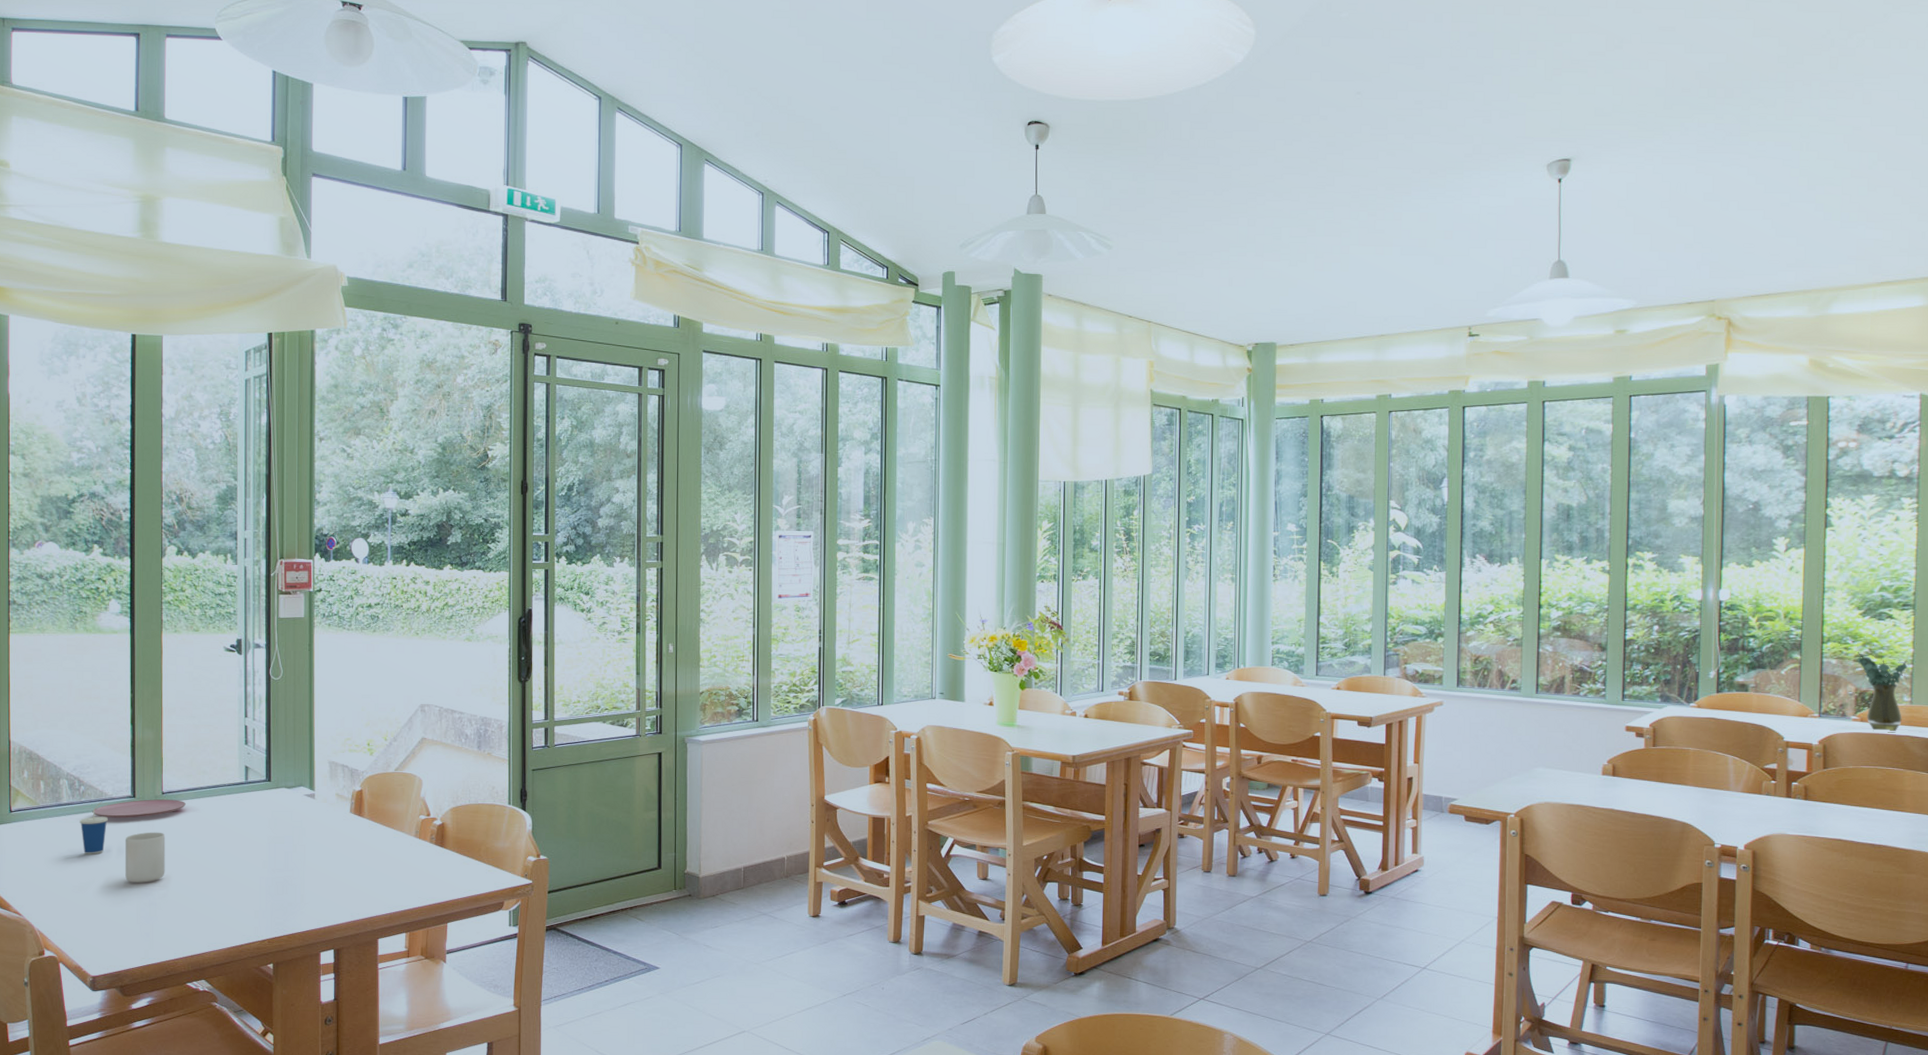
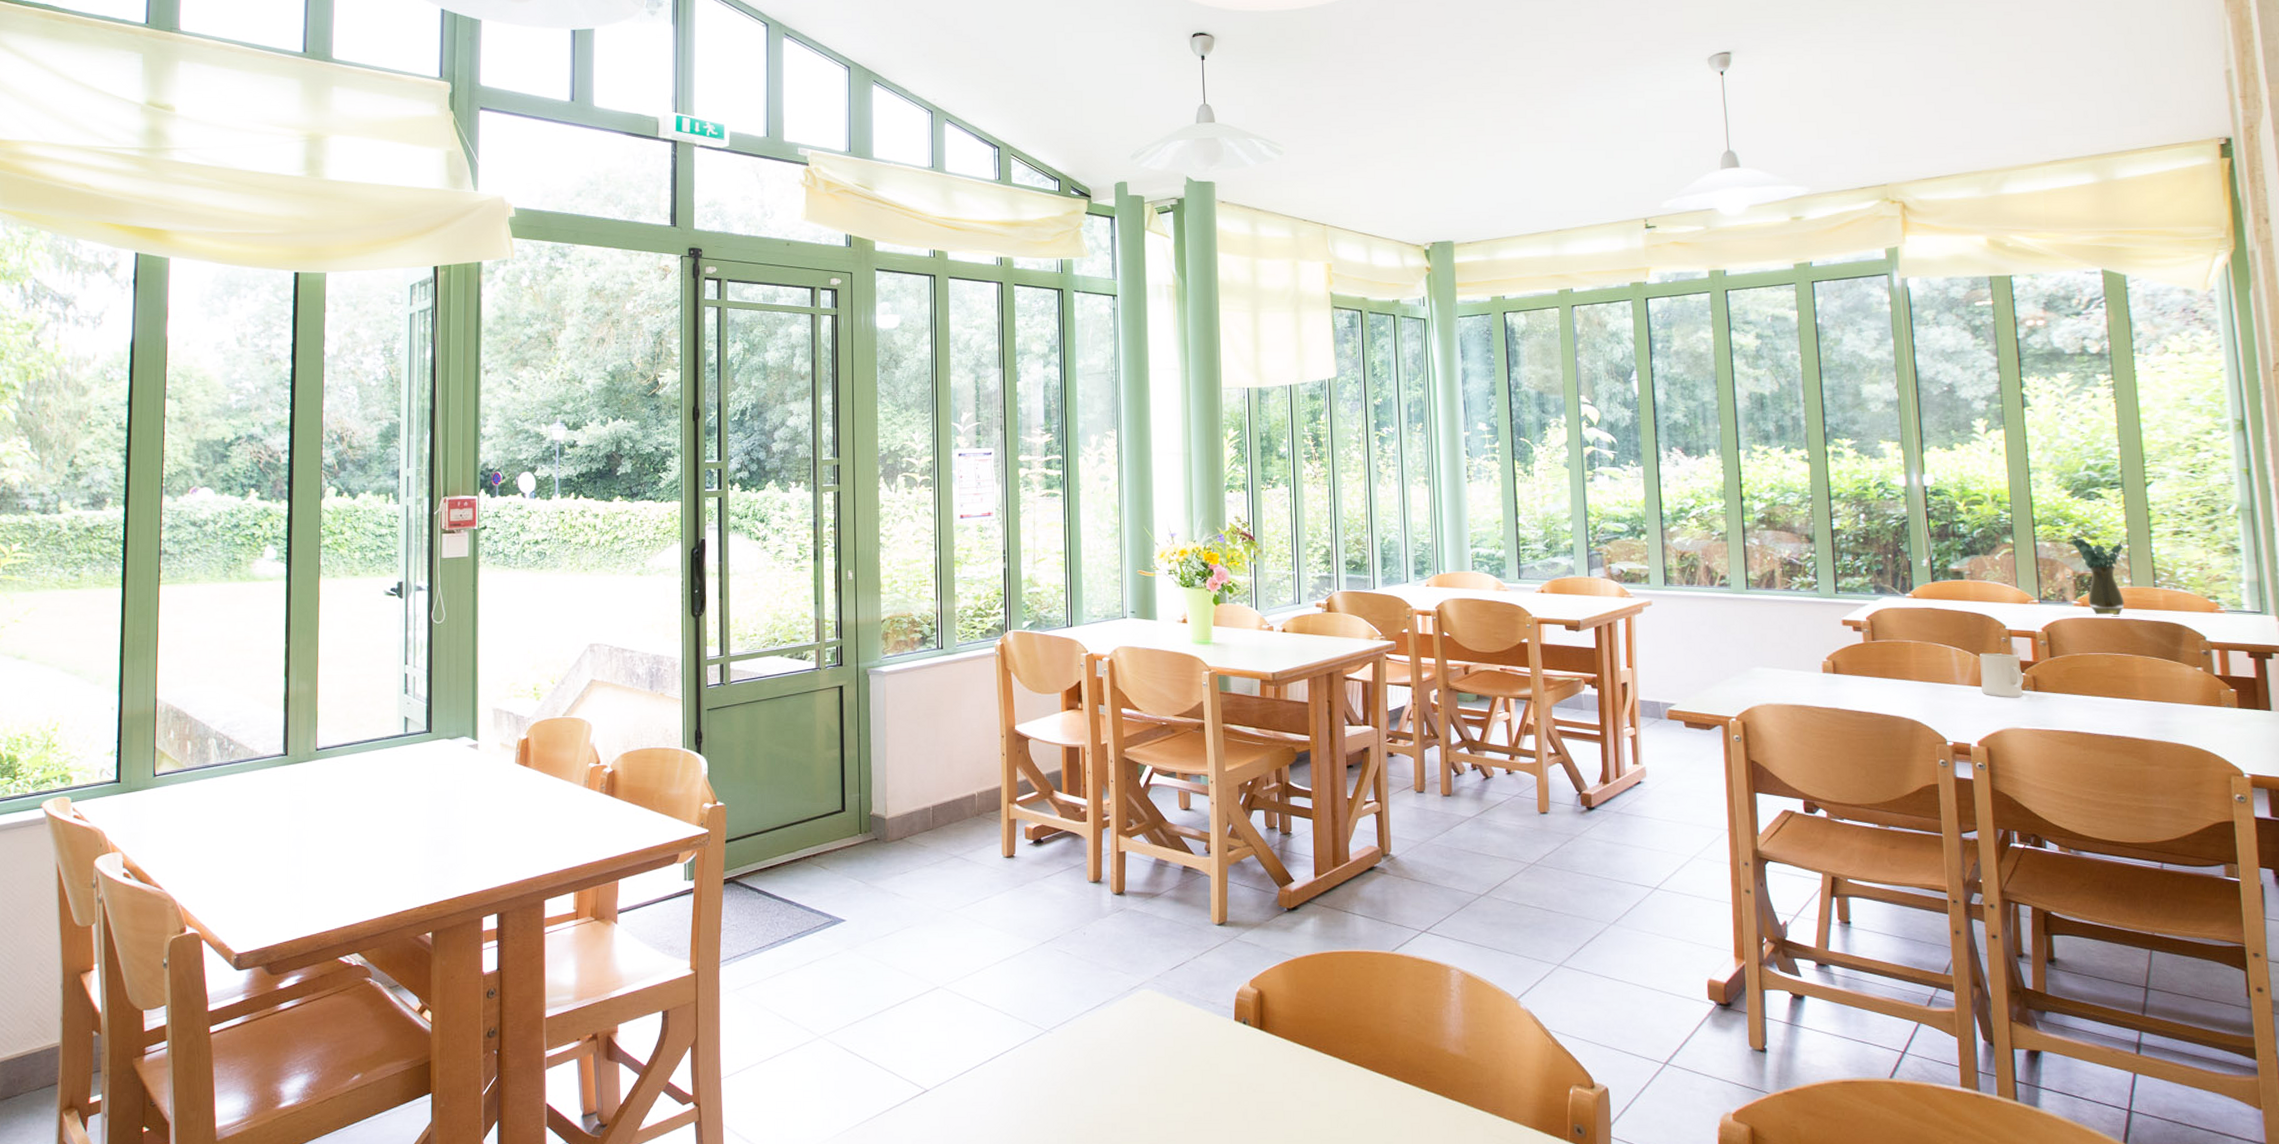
cup: present [79,801,108,854] -> none [228,761,258,819]
plate: present [92,799,186,819] -> none [241,756,341,779]
cup: present [125,832,166,883] -> none [275,792,319,848]
cup: none [1753,762,1796,806] -> present [1978,653,2024,698]

